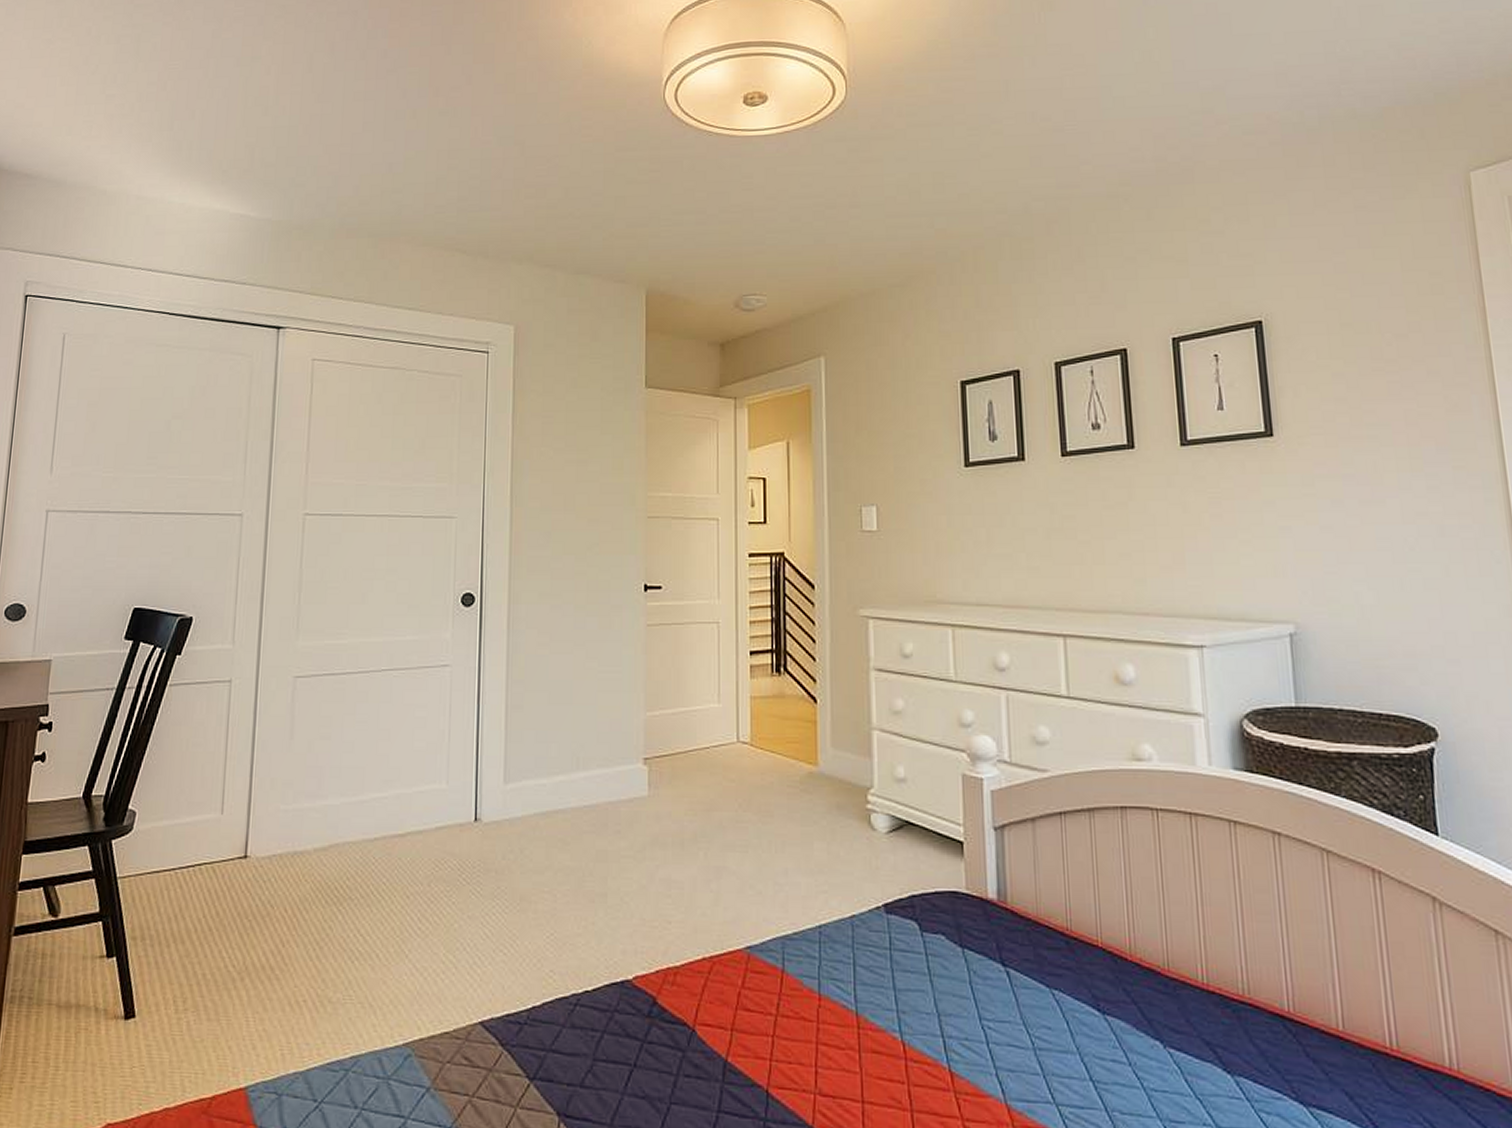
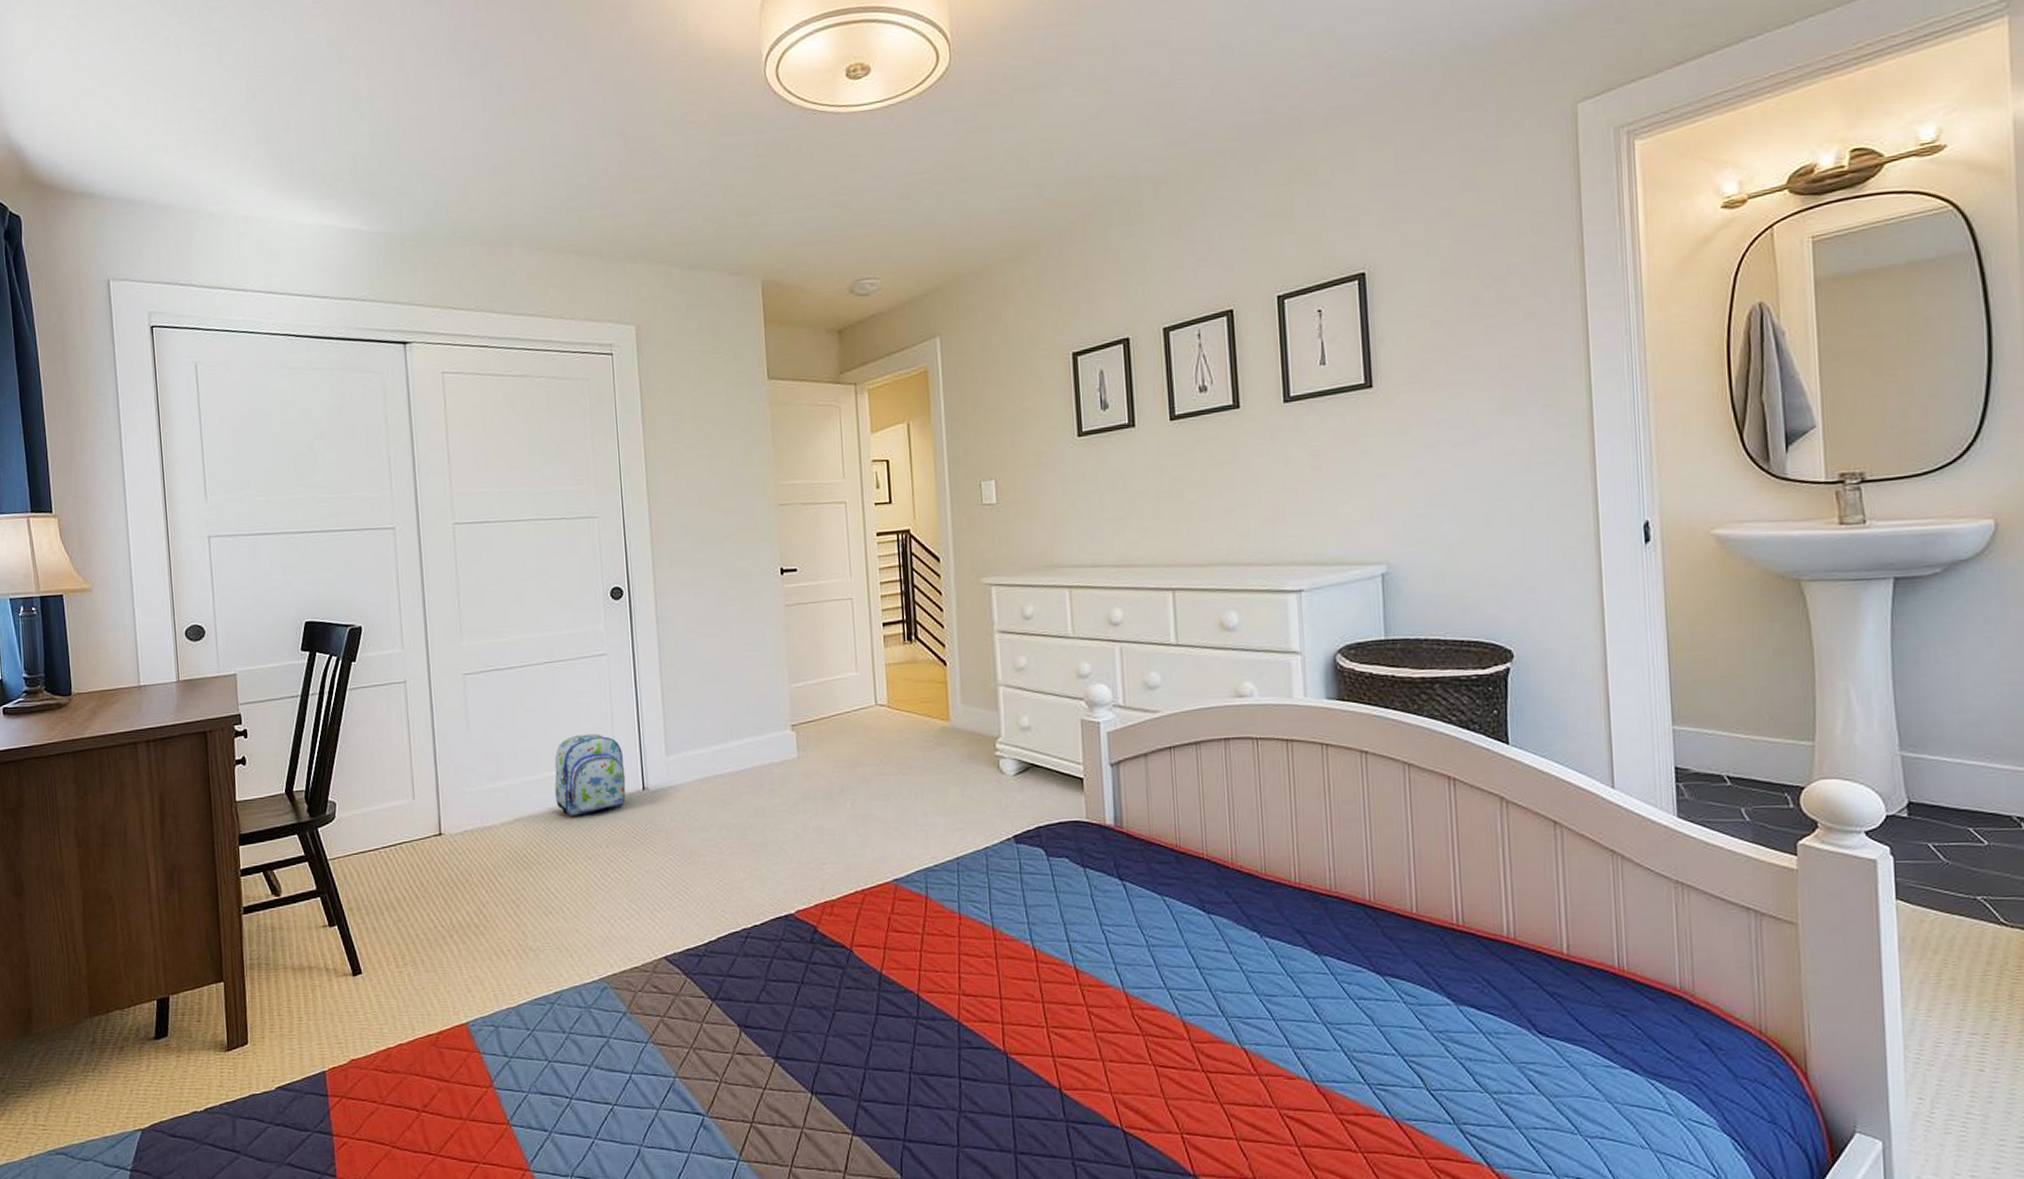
backpack: none [377,753,457,846] -> present [554,733,626,816]

